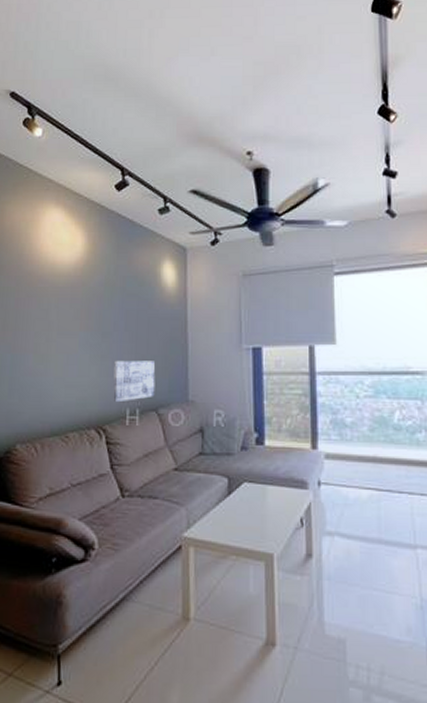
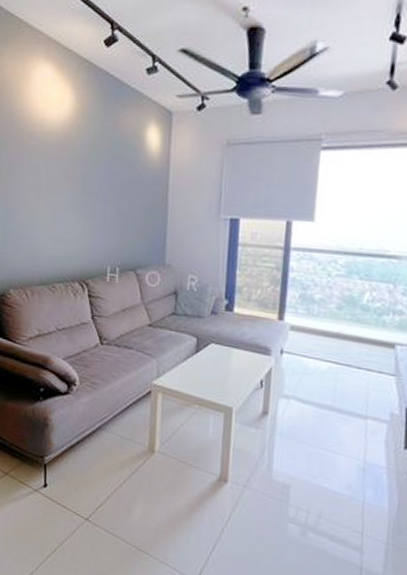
wall art: present [113,360,156,403] -> none [95,220,136,260]

